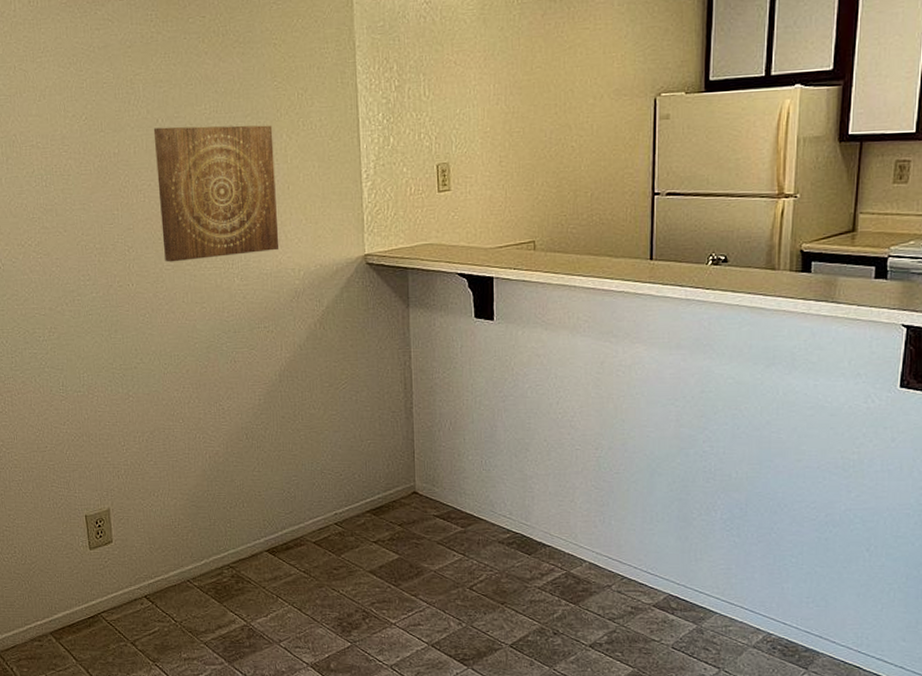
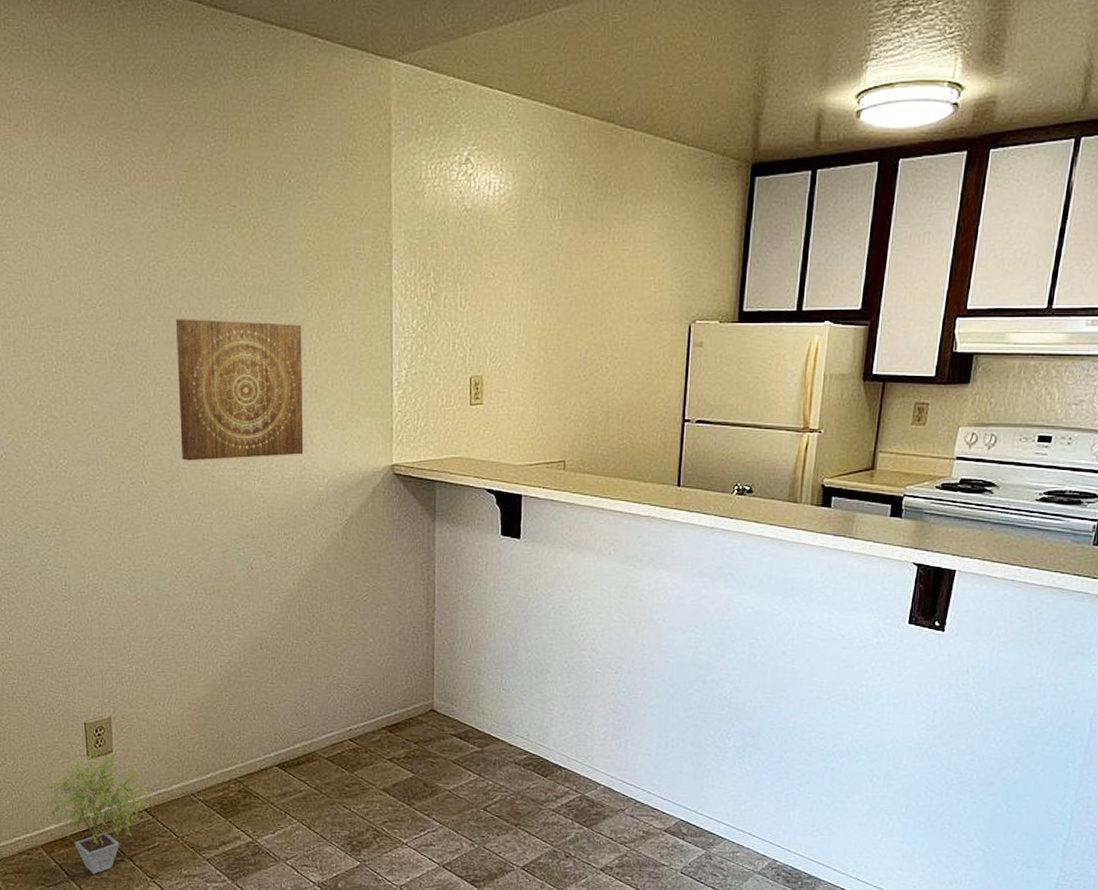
potted plant: none [48,542,154,659] -> present [40,752,156,875]

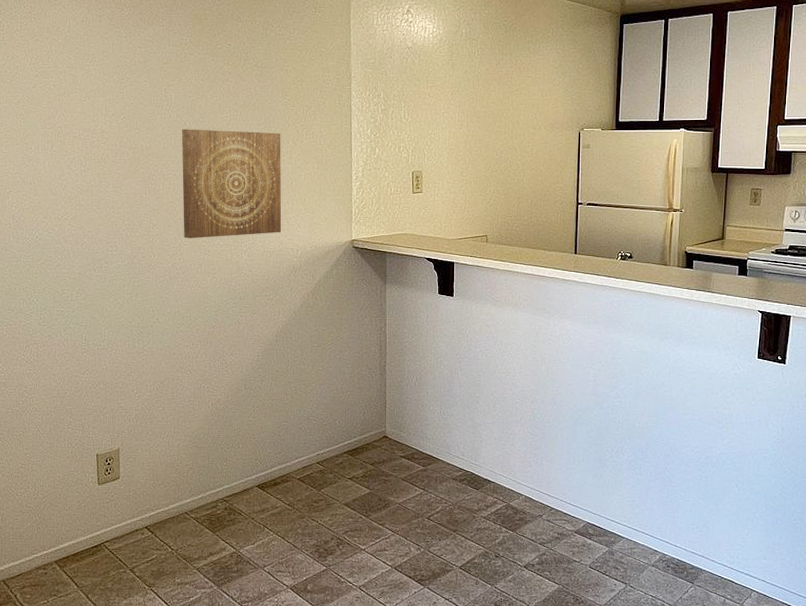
potted plant: present [40,752,156,875] -> none [56,479,155,585]

